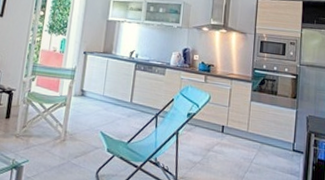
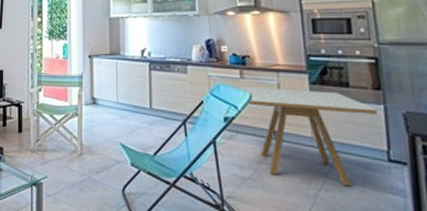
dining table: none [201,89,292,169] -> present [237,86,379,187]

